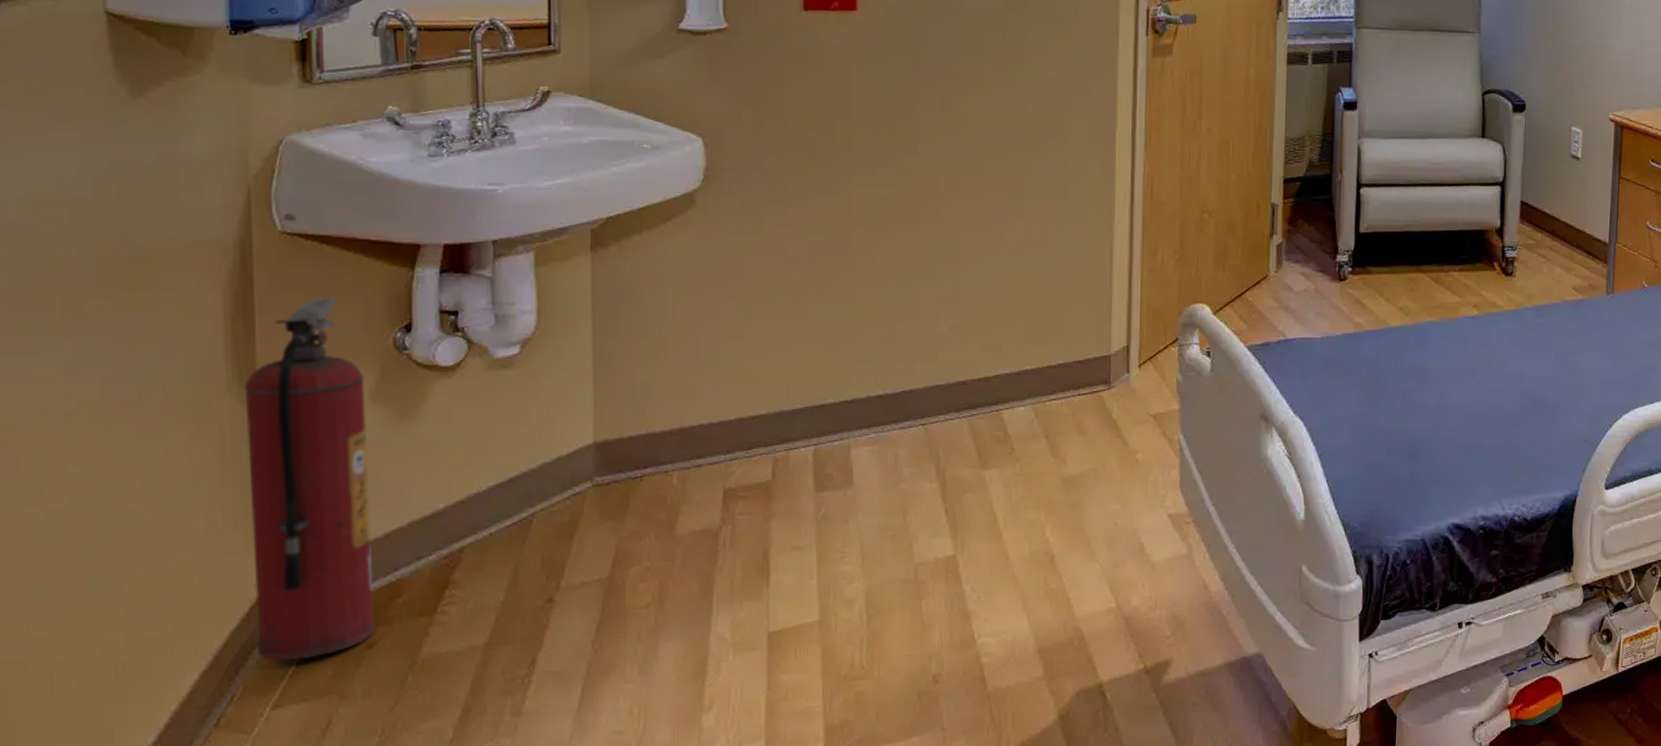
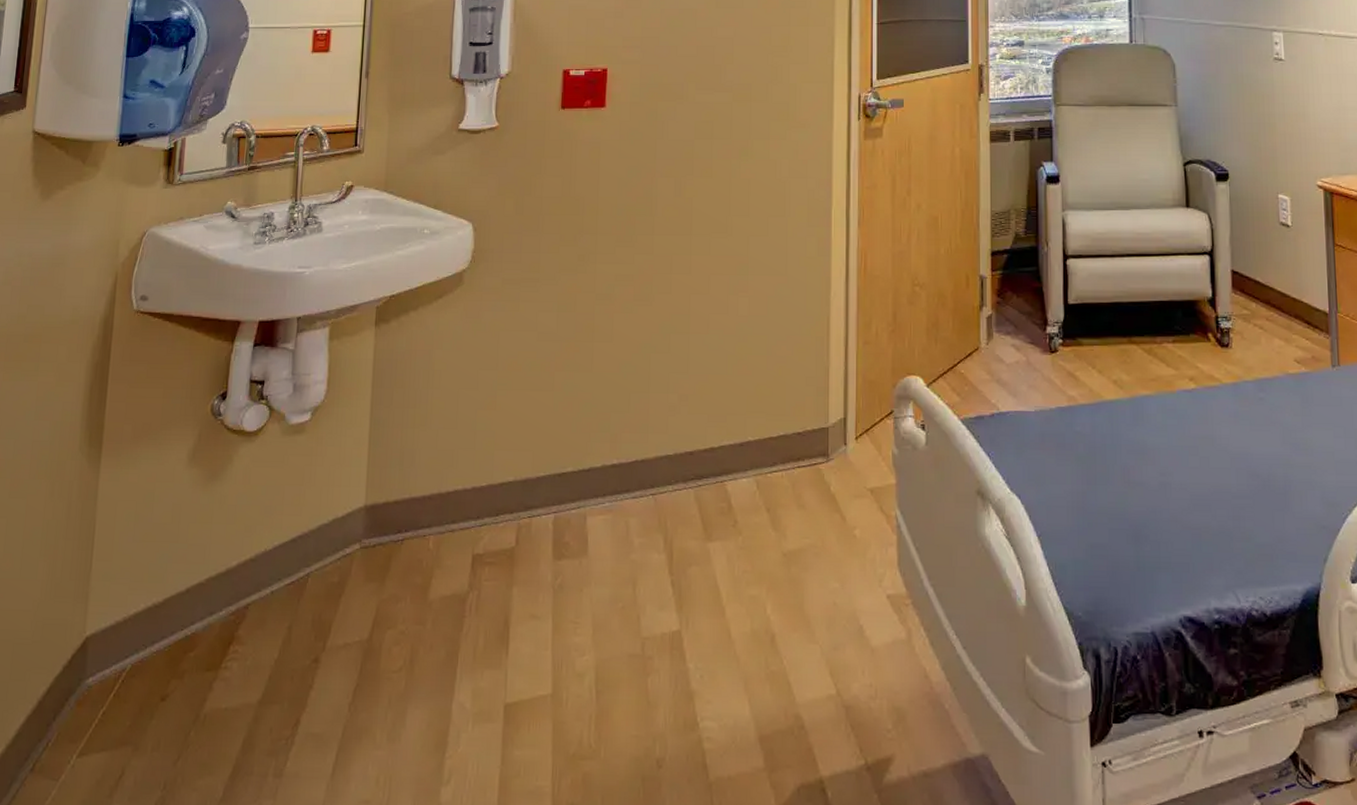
fire extinguisher: present [243,296,376,661] -> none [73,367,185,709]

